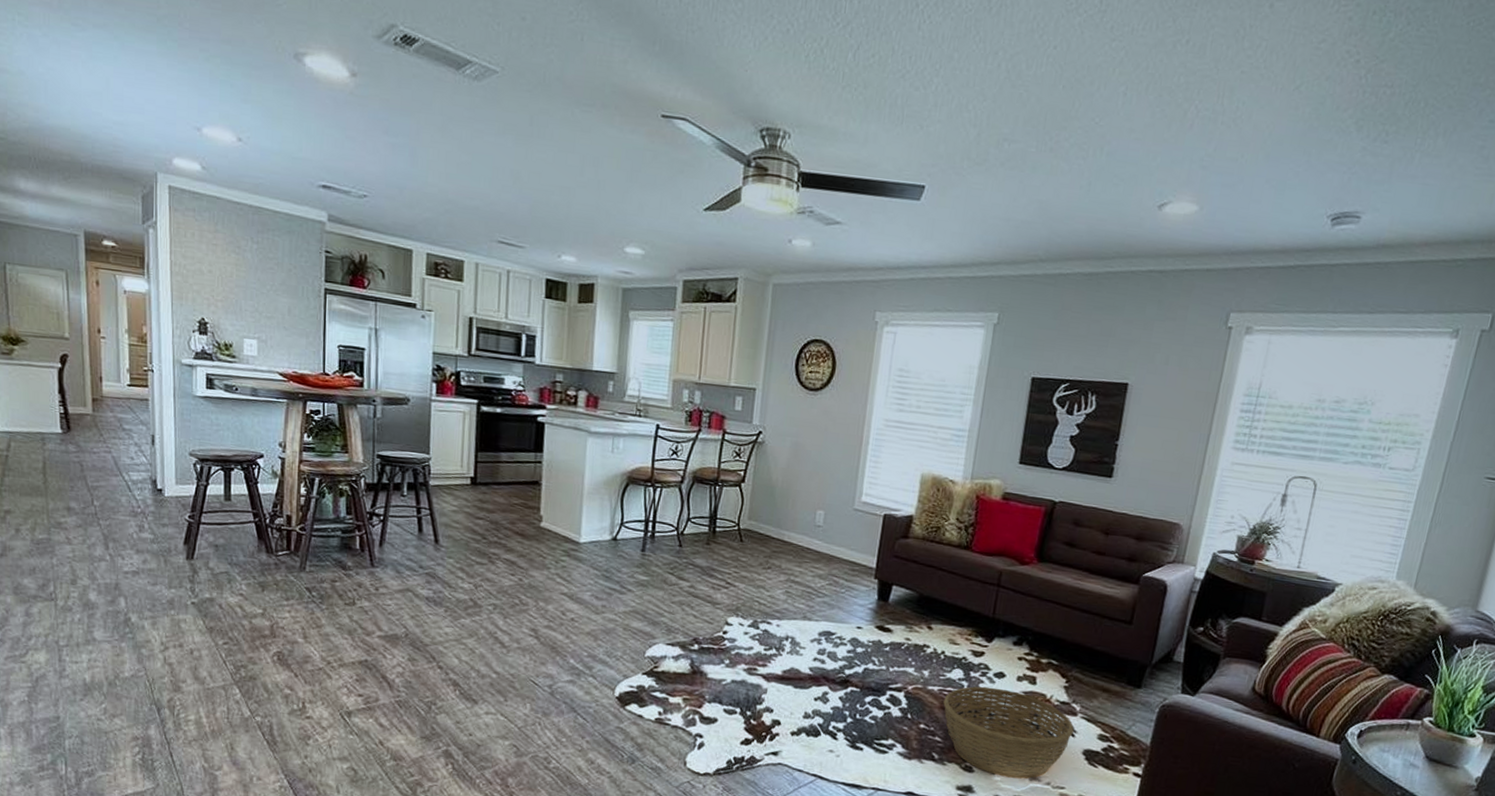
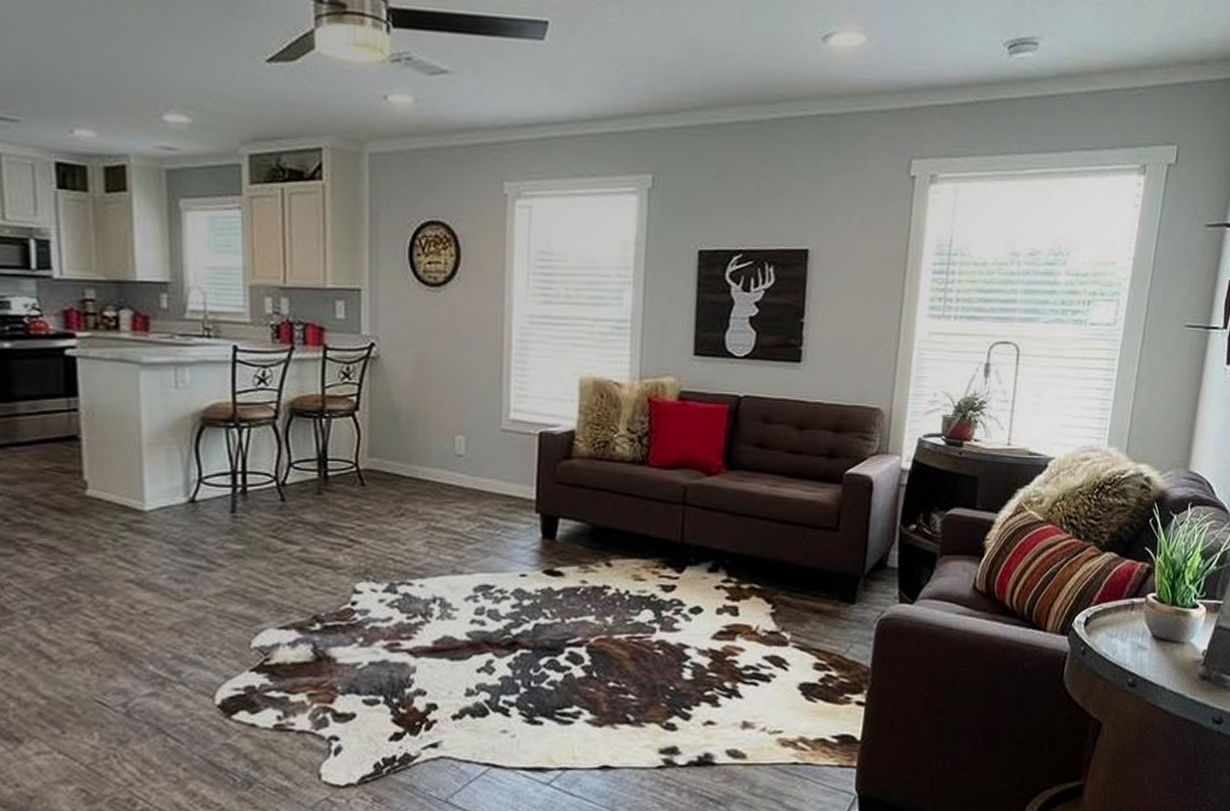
basket: present [943,686,1074,779] -> none [634,626,786,730]

